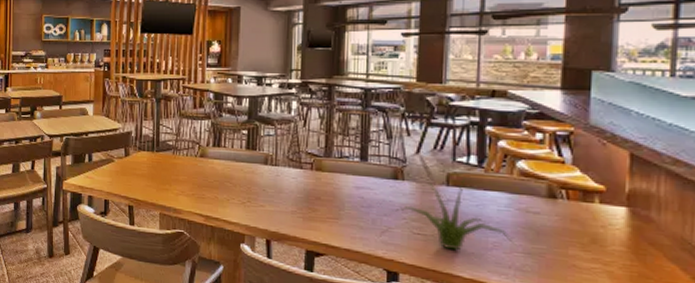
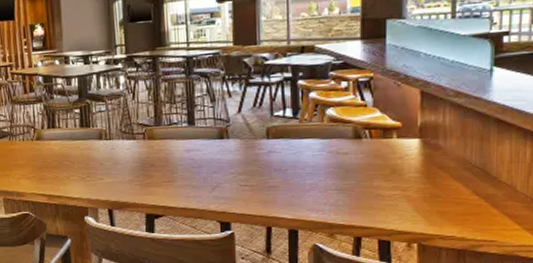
plant: present [392,180,517,251] -> none [220,132,330,196]

